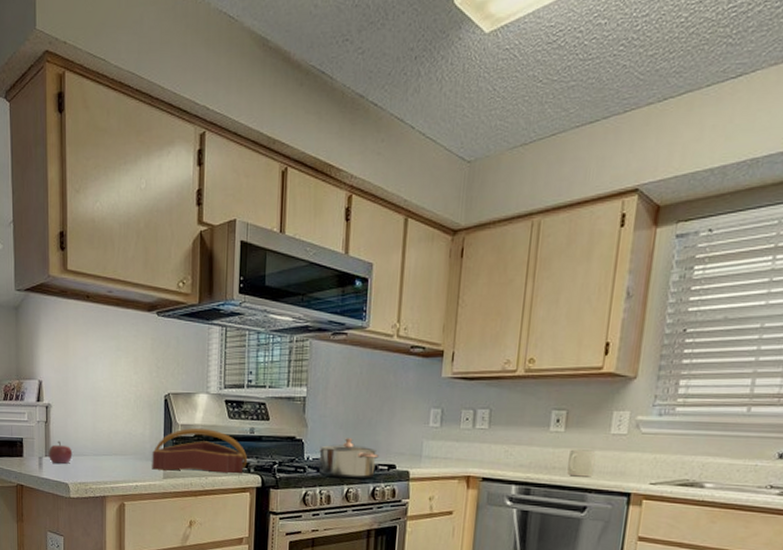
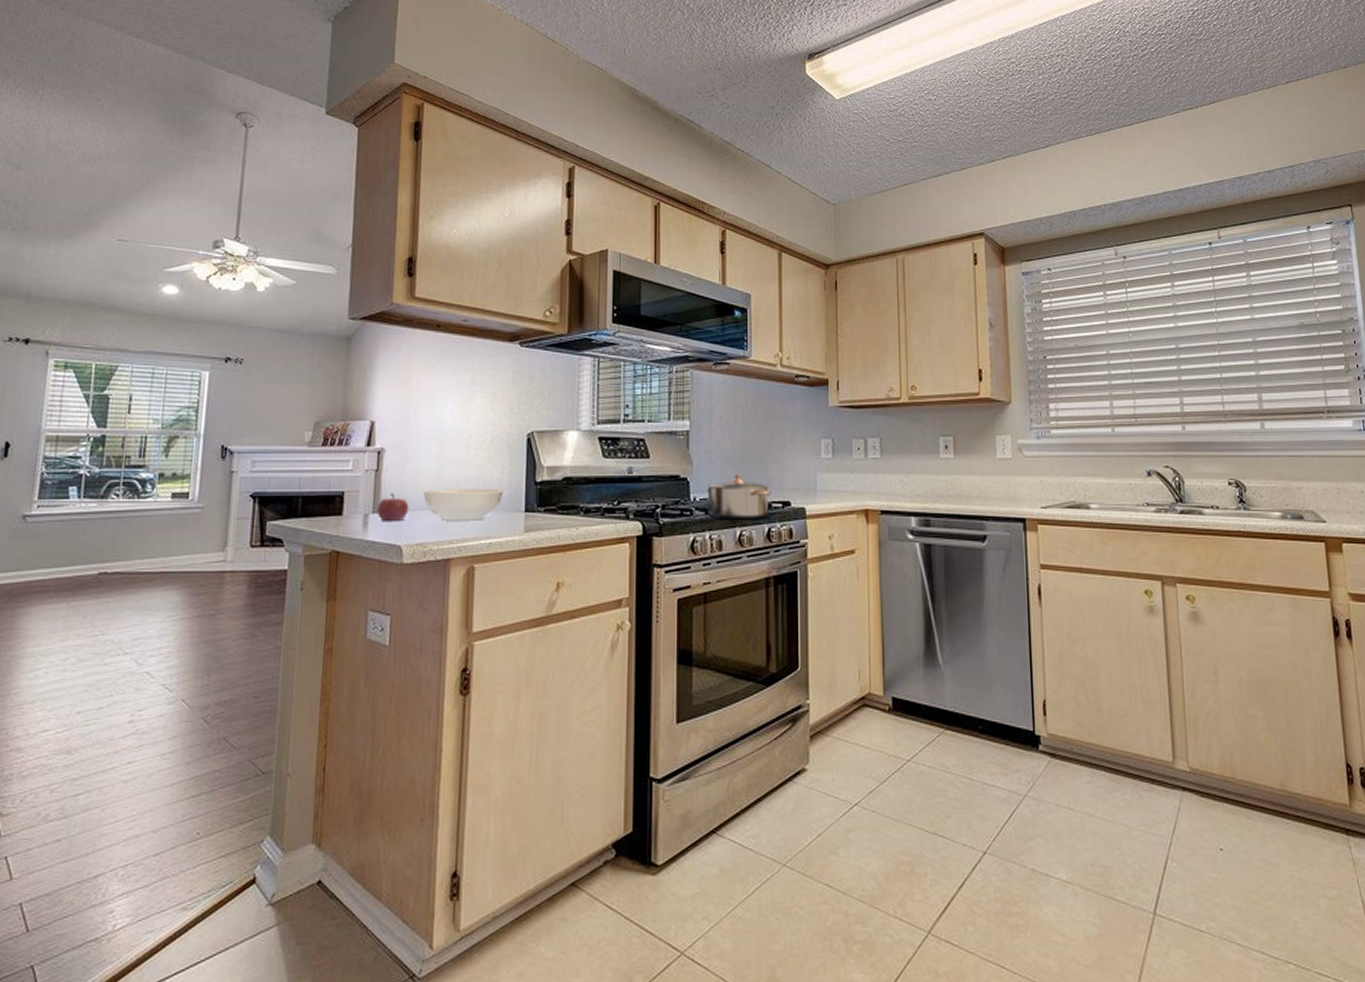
bowl: none [82,439,146,467] -> present [423,488,504,521]
decorative basket: present [152,428,248,474] -> none [510,469,626,522]
mug: present [567,449,596,477] -> none [961,476,988,504]

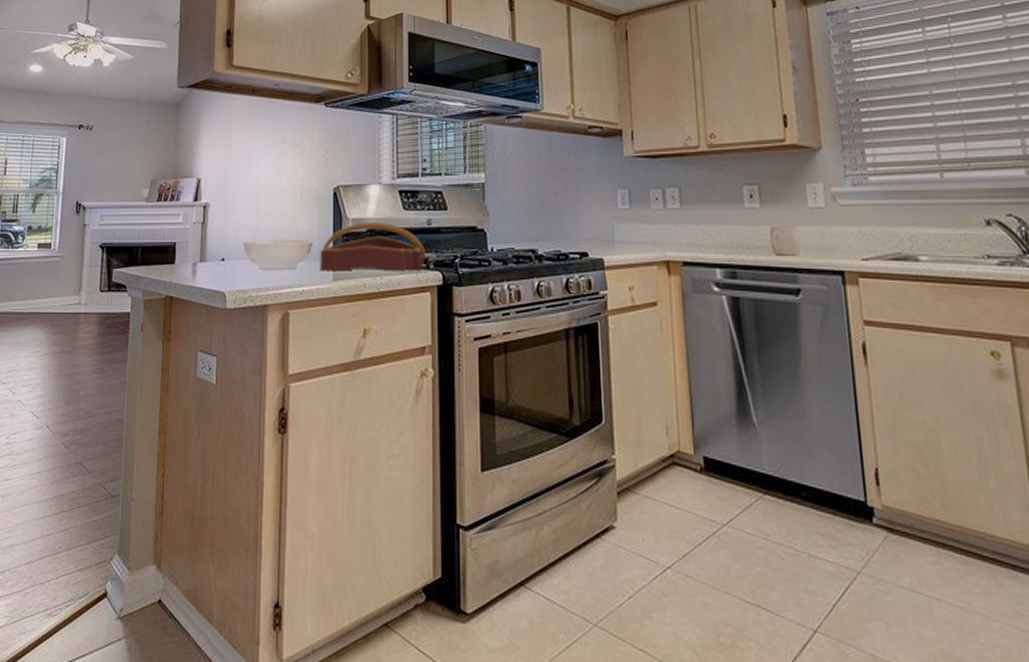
fruit: present [376,493,409,521] -> none [203,243,231,269]
decorative basket: none [510,469,626,522] -> present [320,221,427,272]
cooking pot: present [707,474,772,520] -> none [504,225,569,271]
mug: none [961,476,988,504] -> present [769,226,800,256]

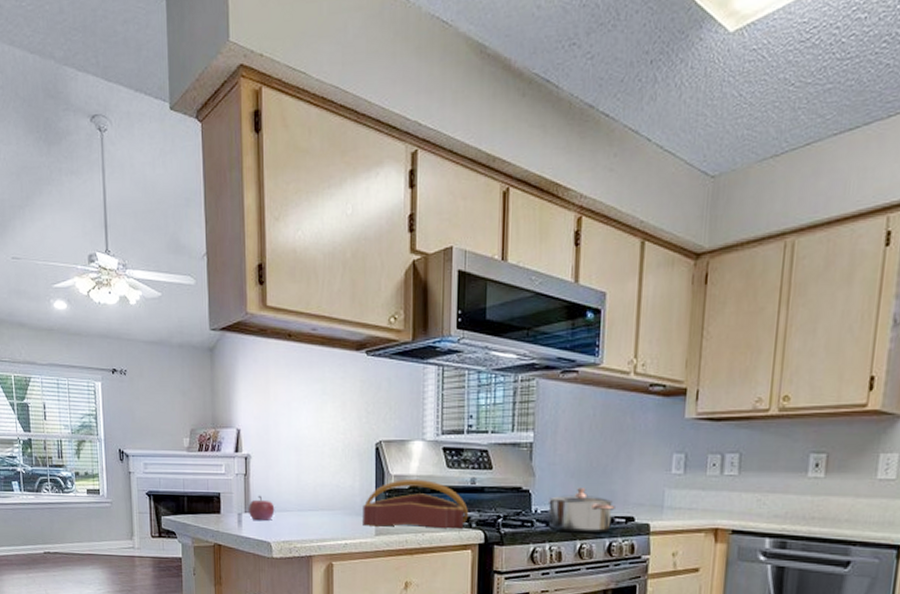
fruit: none [203,243,231,269] -> present [247,495,275,520]
bowl: present [242,239,313,270] -> none [285,493,356,523]
cooking pot: none [504,225,569,271] -> present [548,488,615,534]
mug: present [769,226,800,256] -> none [828,497,861,528]

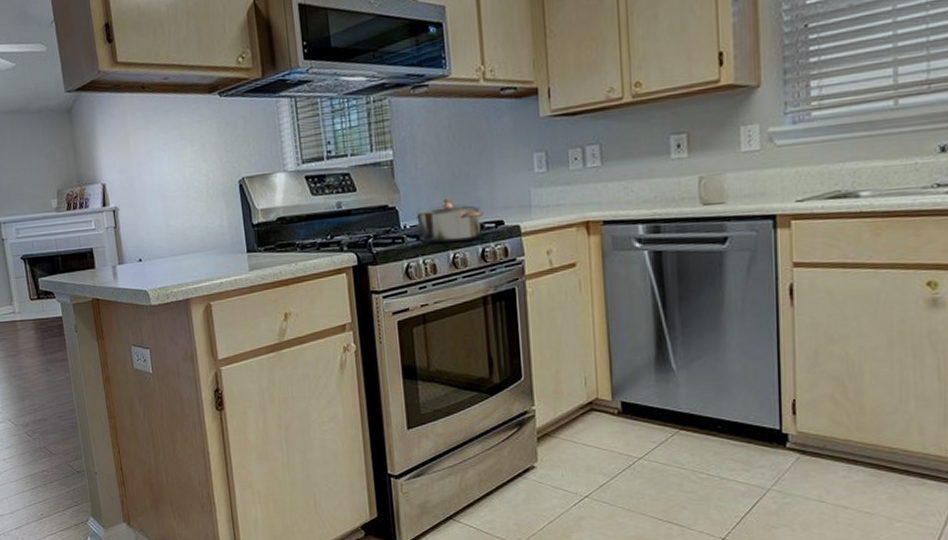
fruit: present [247,495,275,520] -> none [121,245,148,271]
decorative basket: present [362,478,469,530] -> none [233,210,339,263]
mug: none [828,497,861,528] -> present [696,173,729,206]

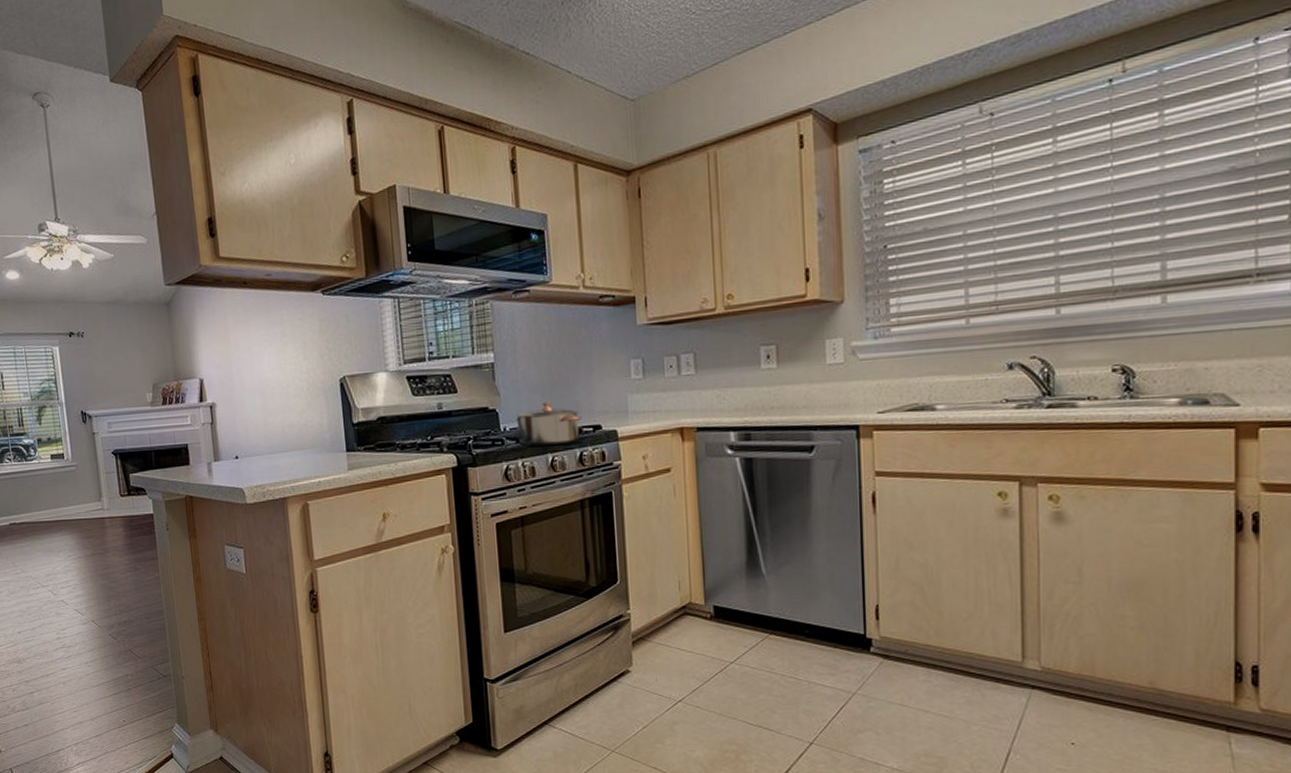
mug: present [696,173,729,206] -> none [785,384,816,415]

